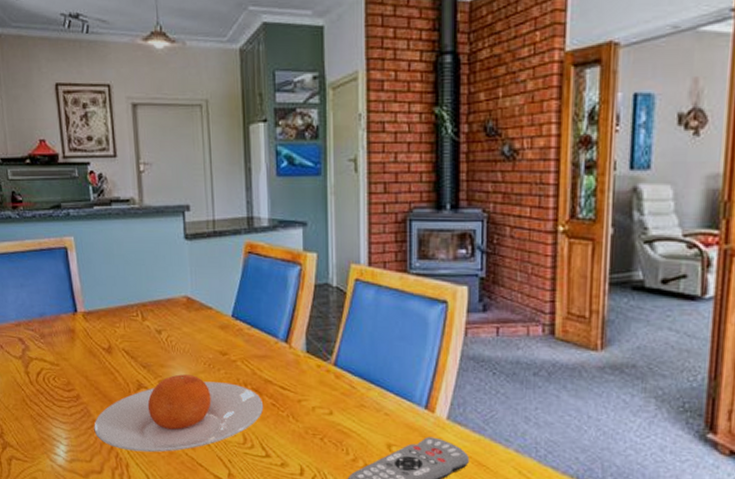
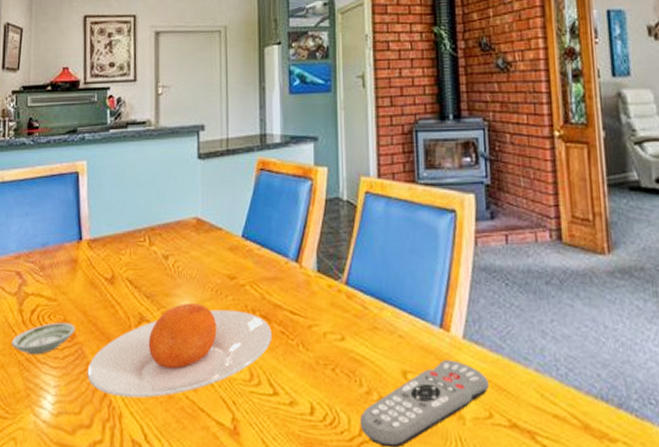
saucer: none [22,384,79,411] -> present [11,322,75,355]

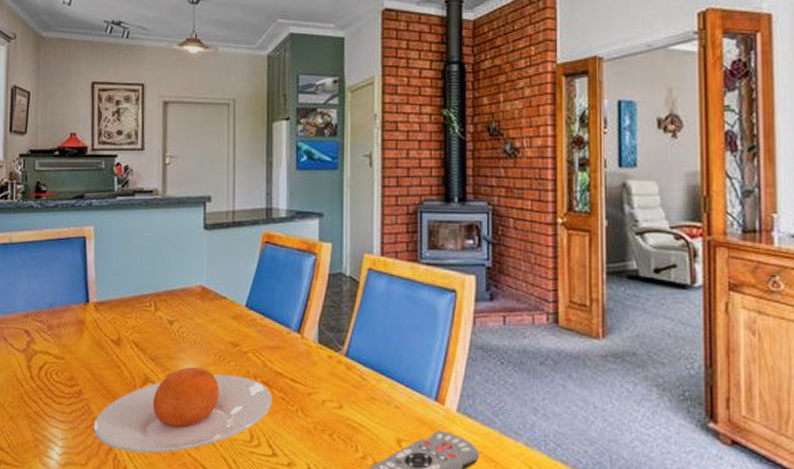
saucer: present [11,322,75,355] -> none [19,379,82,409]

